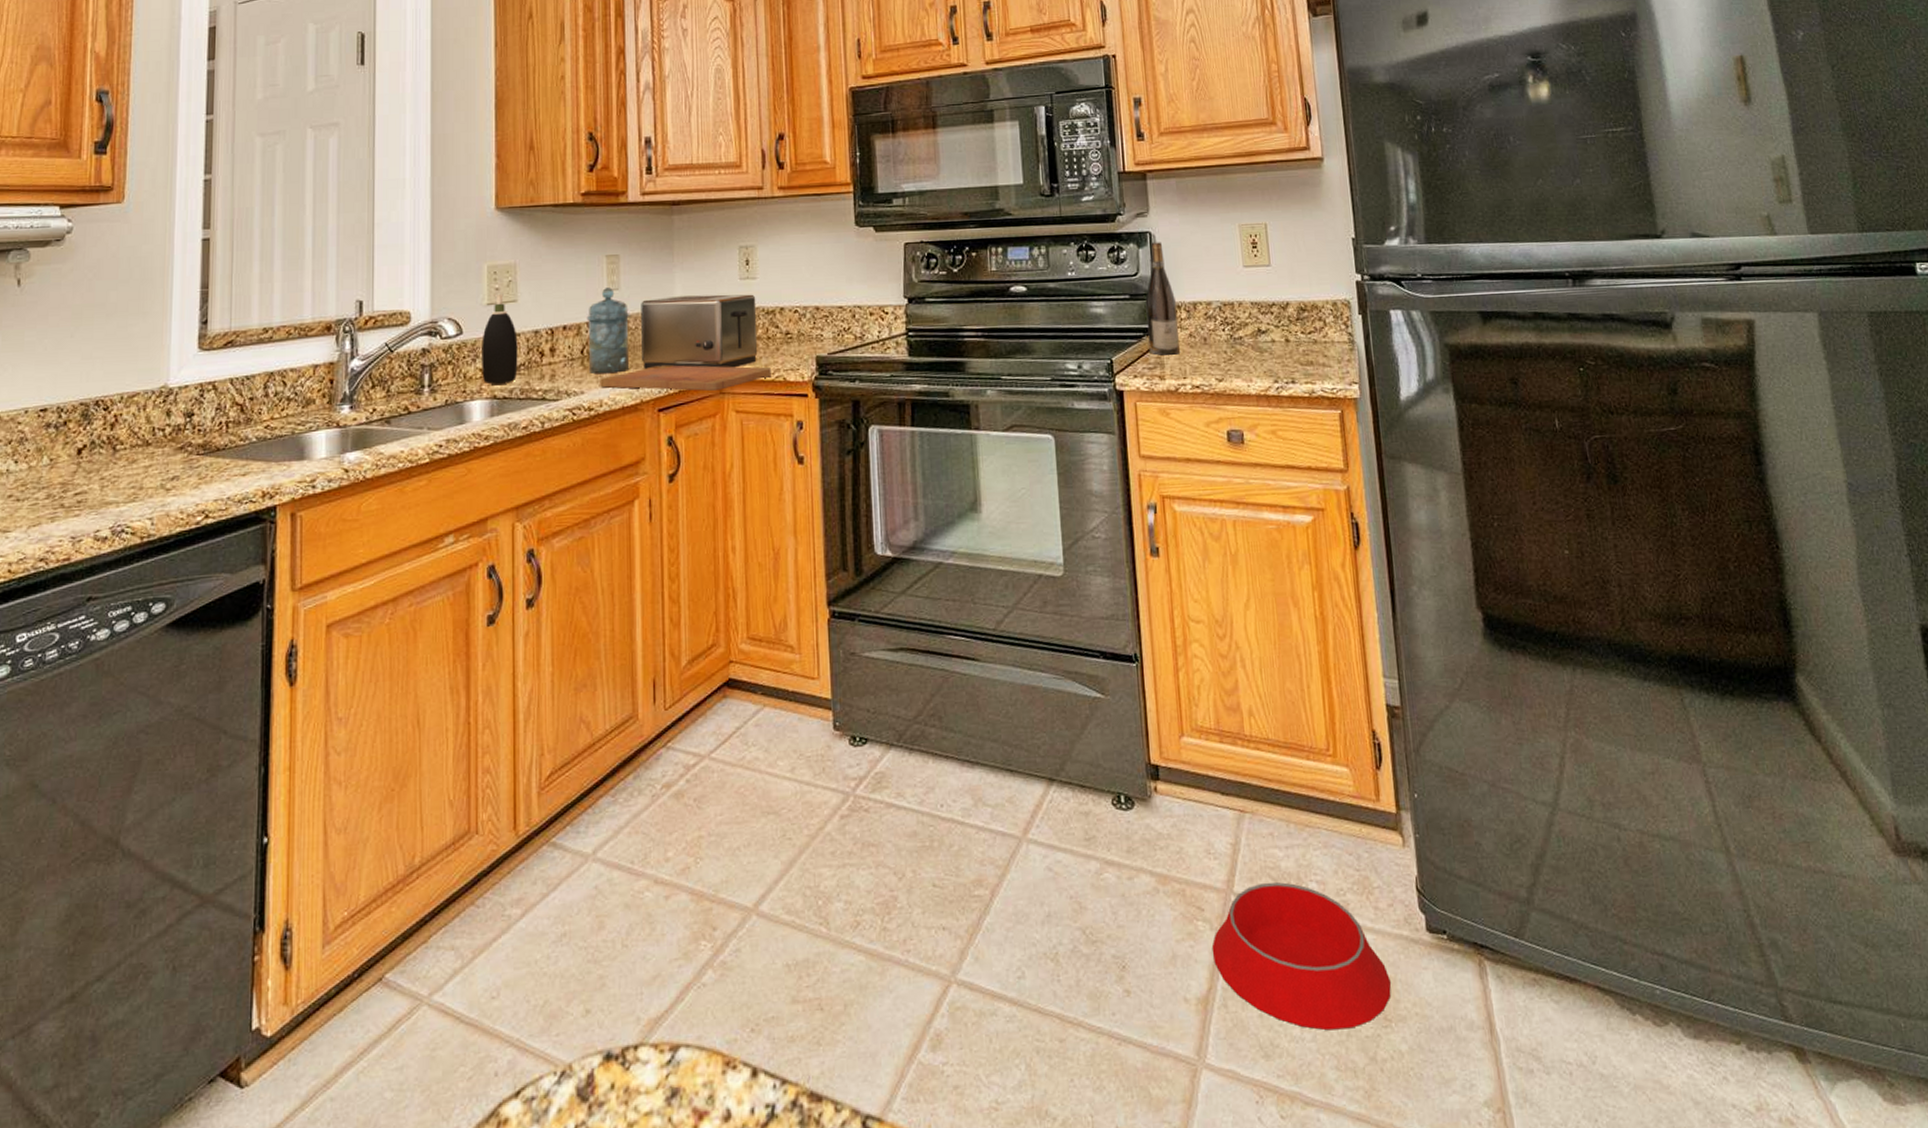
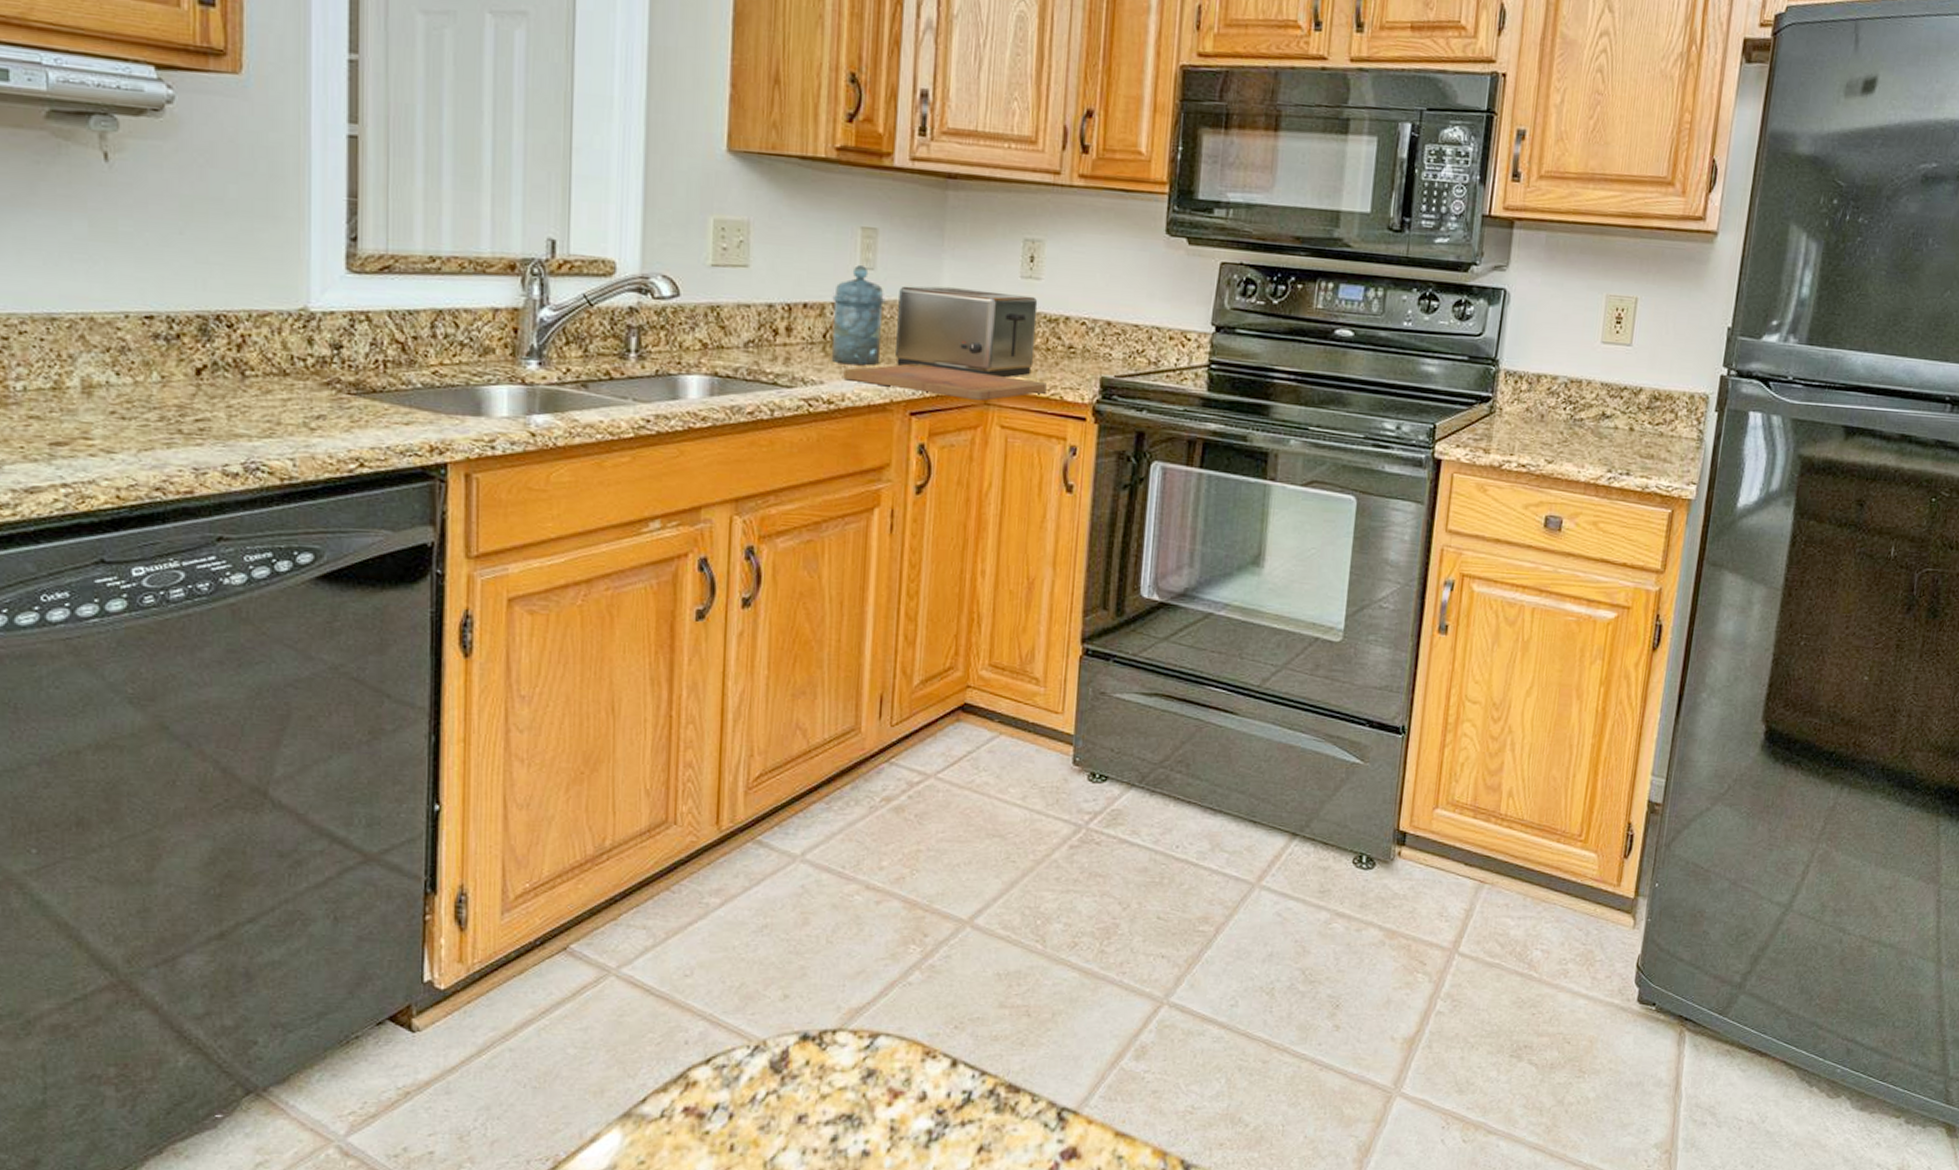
soap dispenser: present [482,293,518,385] -> none [701,253,747,361]
wine bottle: present [1145,242,1181,355] -> none [1478,301,1520,429]
pet bowl: present [1212,882,1391,1031] -> none [1426,947,1593,1076]

